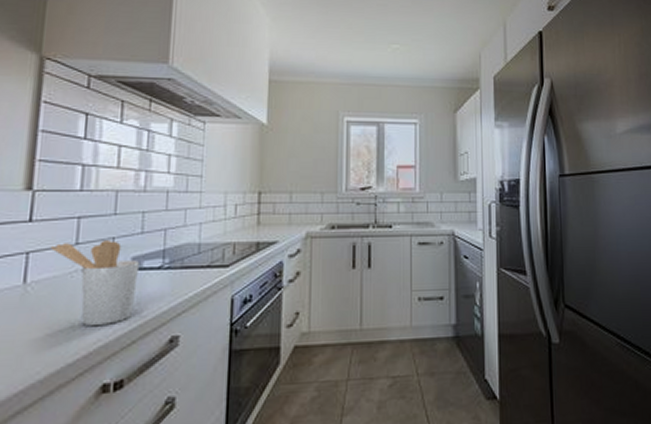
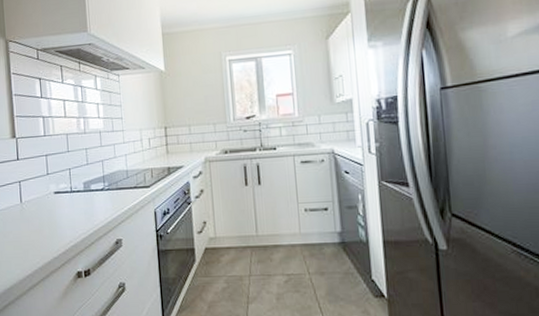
utensil holder: present [50,240,141,327] -> none [32,171,90,232]

